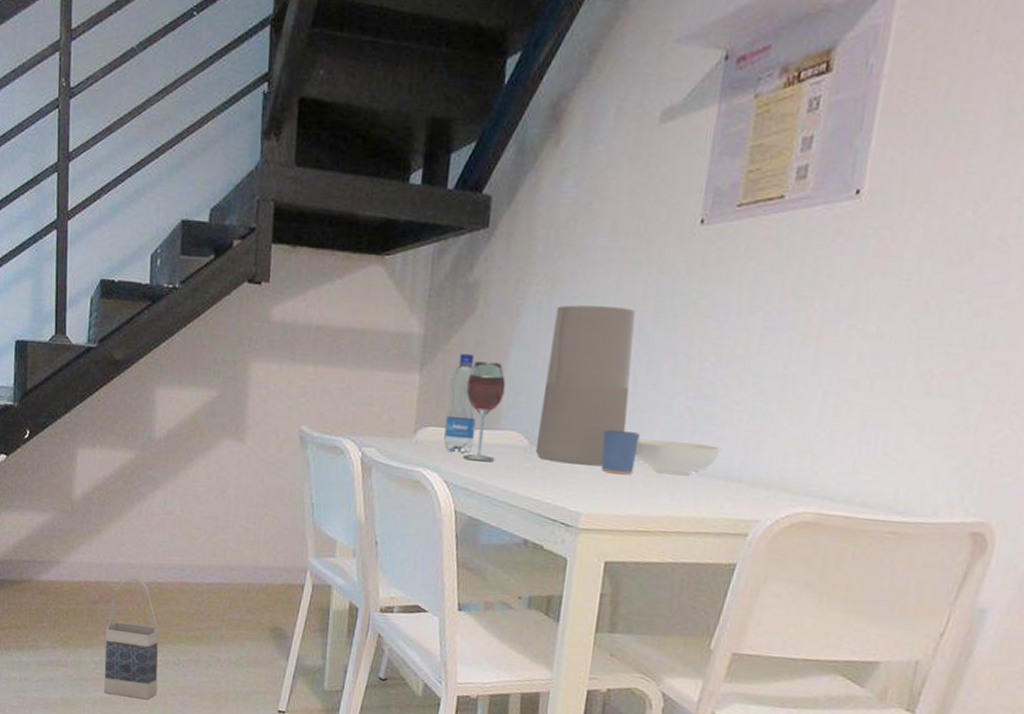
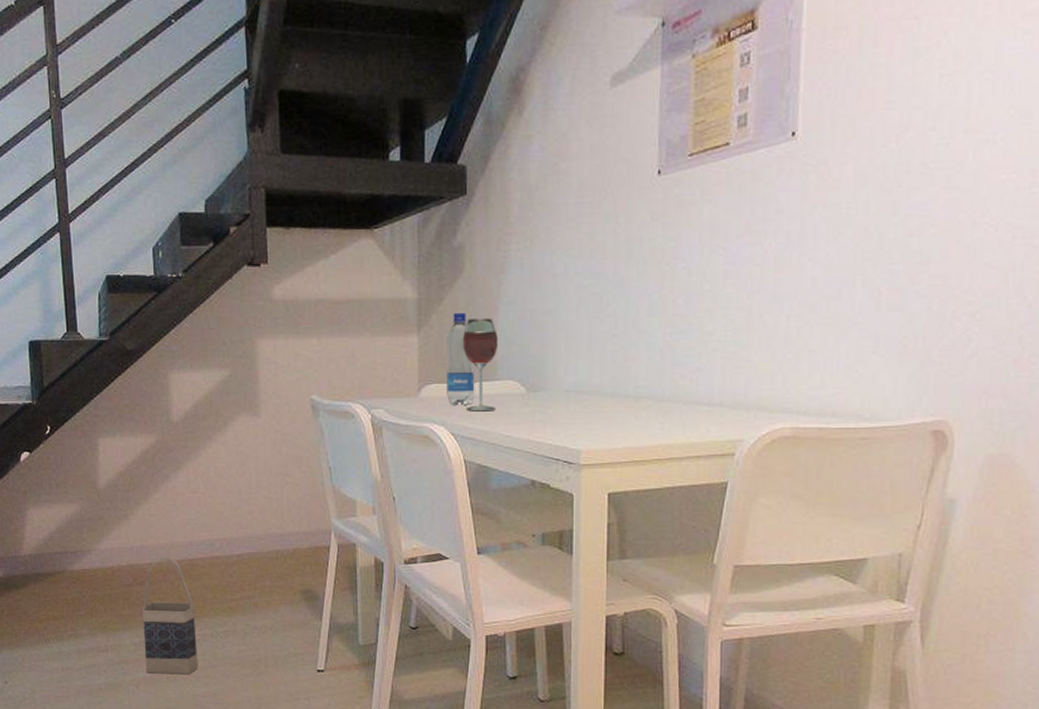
vase: present [535,305,636,467] -> none [532,257,613,405]
mug: present [601,430,640,475] -> none [592,370,626,411]
bowl: present [634,439,722,476] -> none [623,375,702,406]

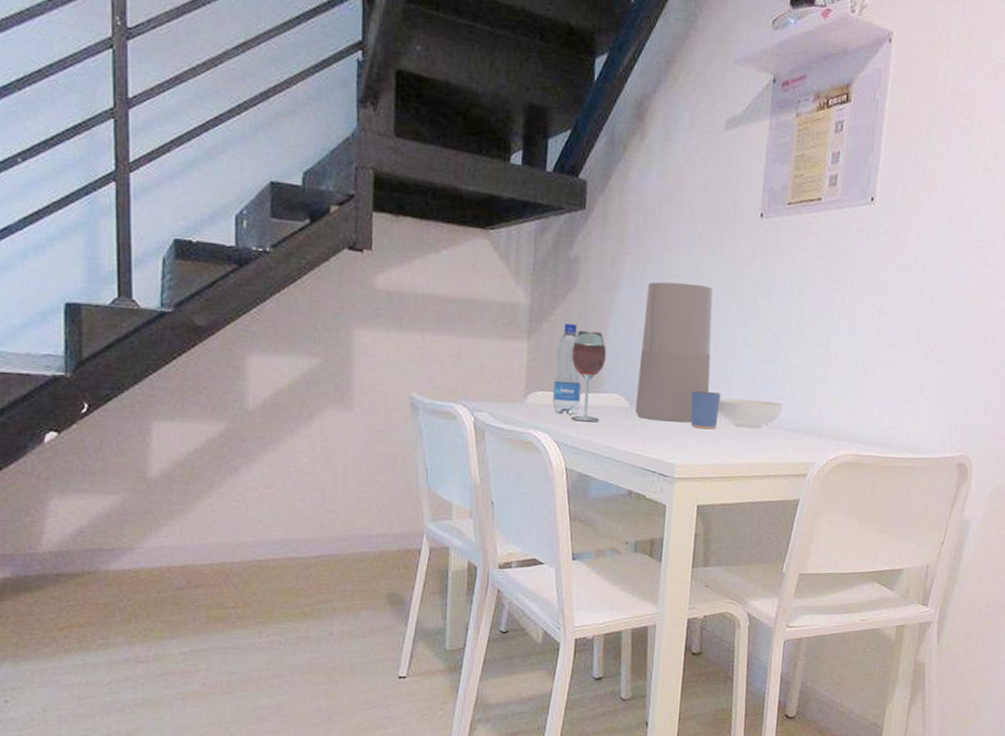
bag: present [142,557,198,675] -> none [195,557,262,686]
vase: none [532,257,613,405] -> present [635,281,714,423]
mug: none [592,370,626,411] -> present [690,391,721,429]
bowl: none [623,375,702,406] -> present [717,398,785,428]

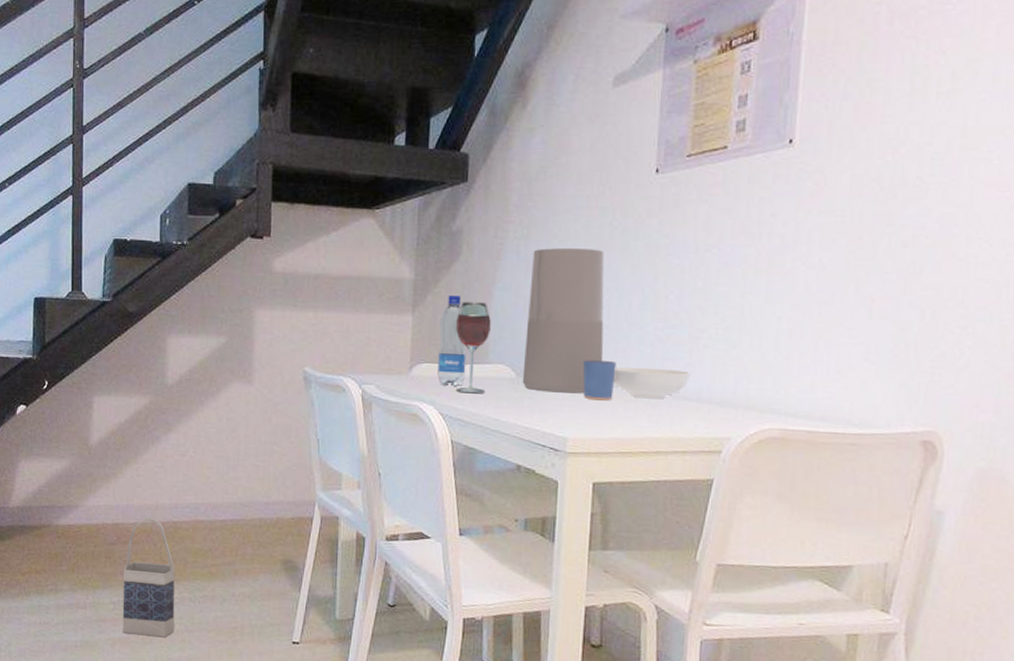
bag: none [195,557,262,686] -> present [122,517,175,638]

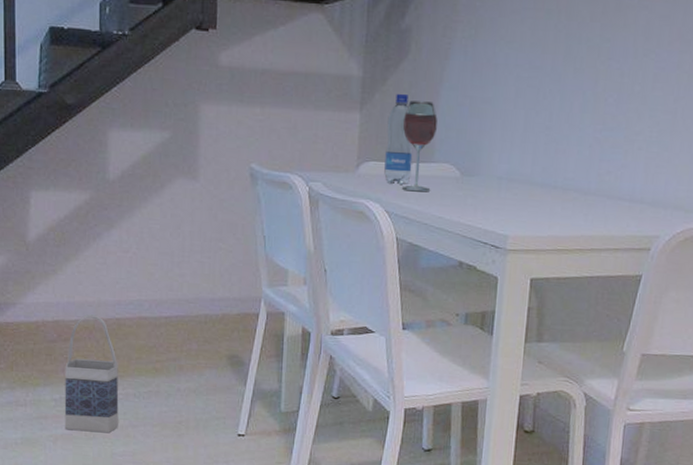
vase: present [522,248,605,394] -> none [466,49,549,193]
mug: present [582,360,617,401] -> none [524,160,557,200]
bowl: present [612,367,691,400] -> none [552,168,626,199]

